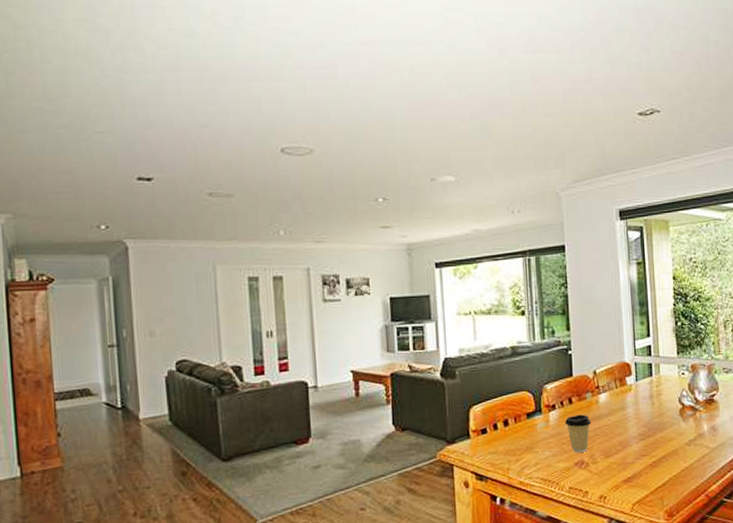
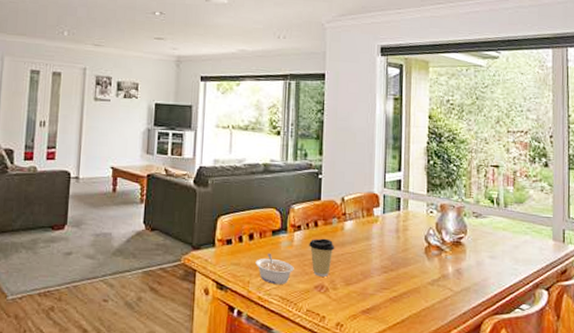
legume: none [513,436,553,467] -> present [255,253,294,284]

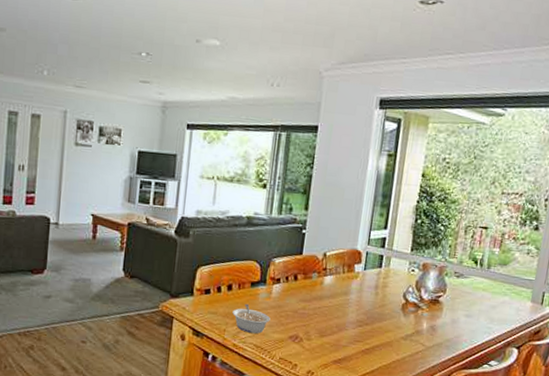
coffee cup: present [309,238,335,277] -> none [287,291,313,328]

